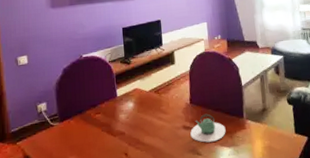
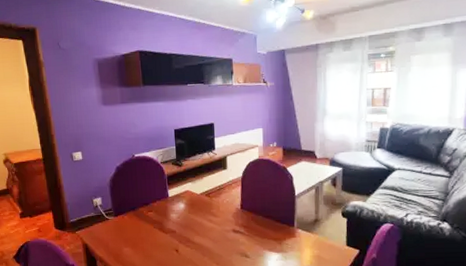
teapot: present [190,113,226,143] -> none [239,219,275,247]

